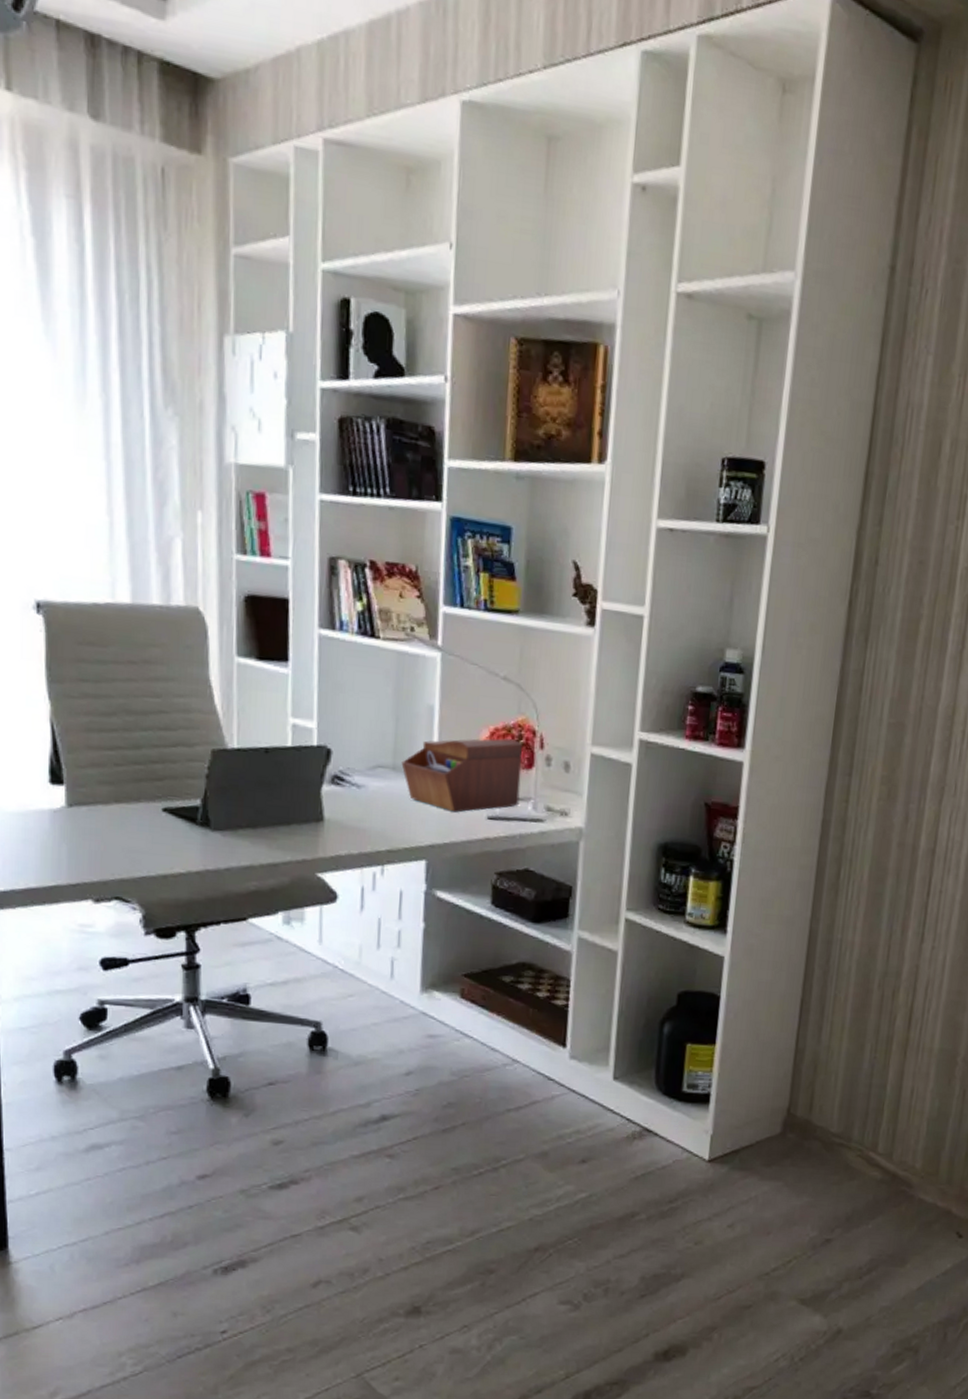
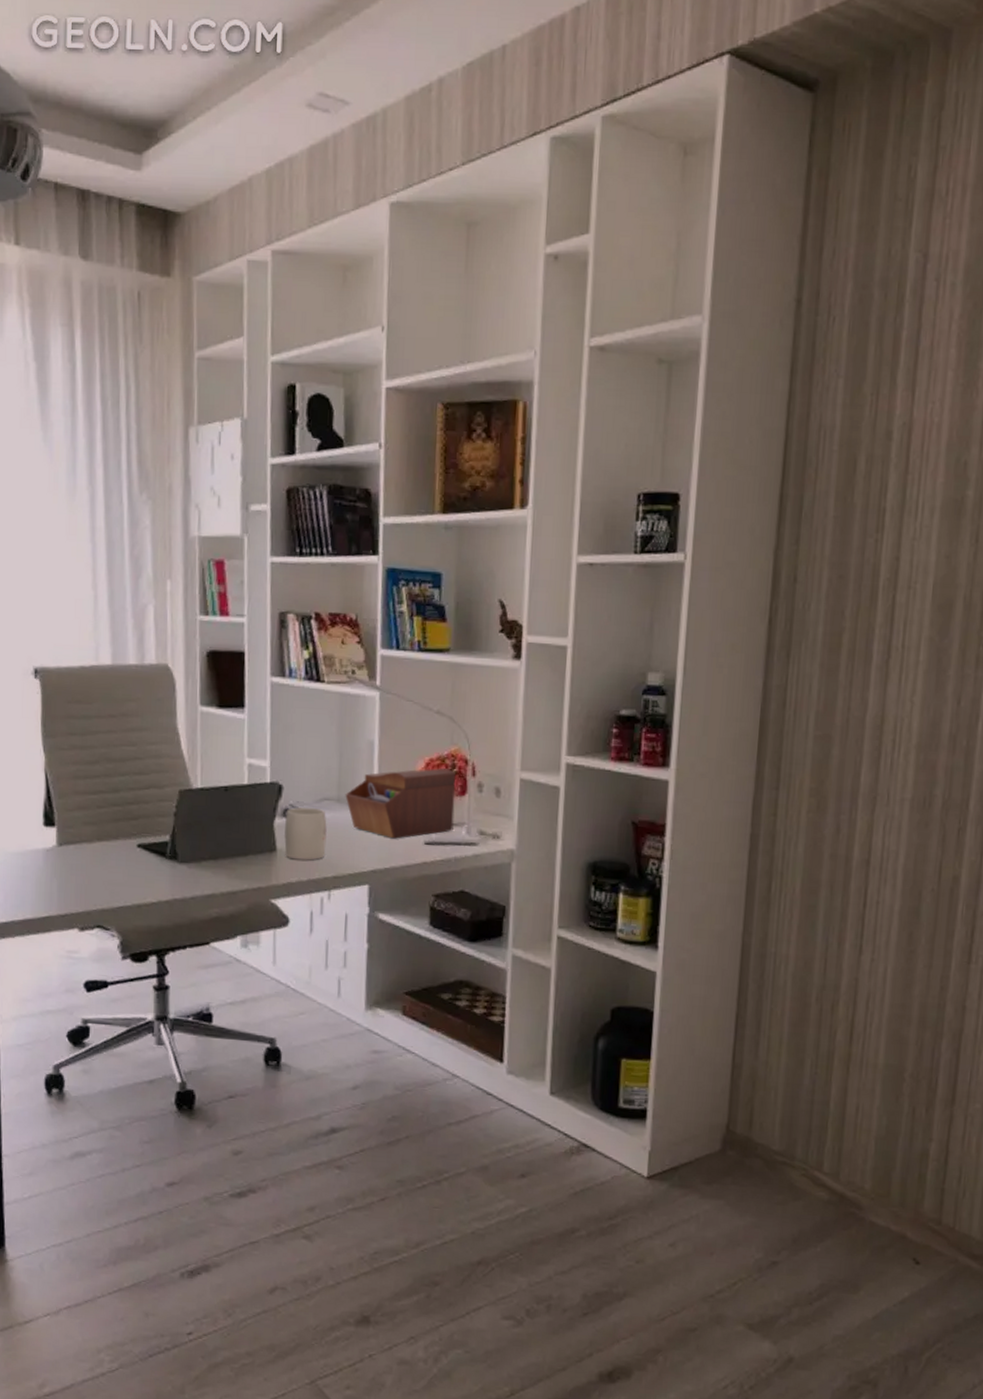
mug: none [333,774,381,832] -> present [284,807,327,861]

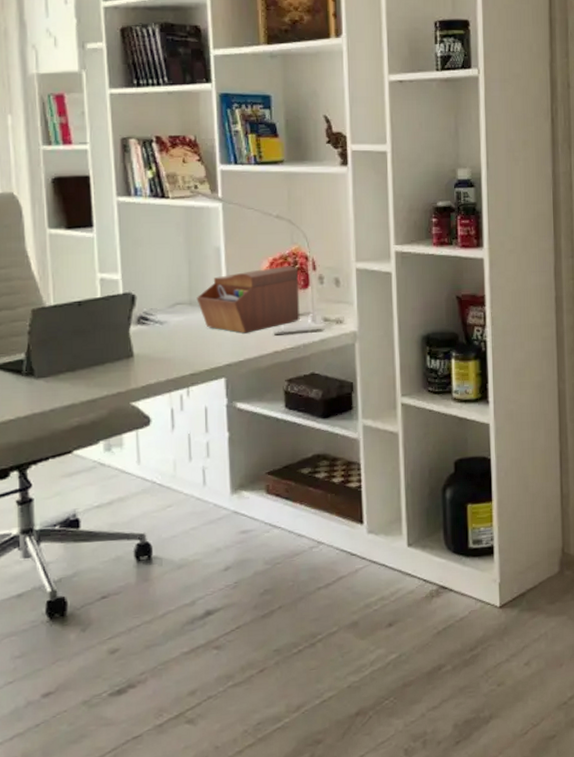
mug: present [284,807,327,861] -> none [140,312,182,363]

